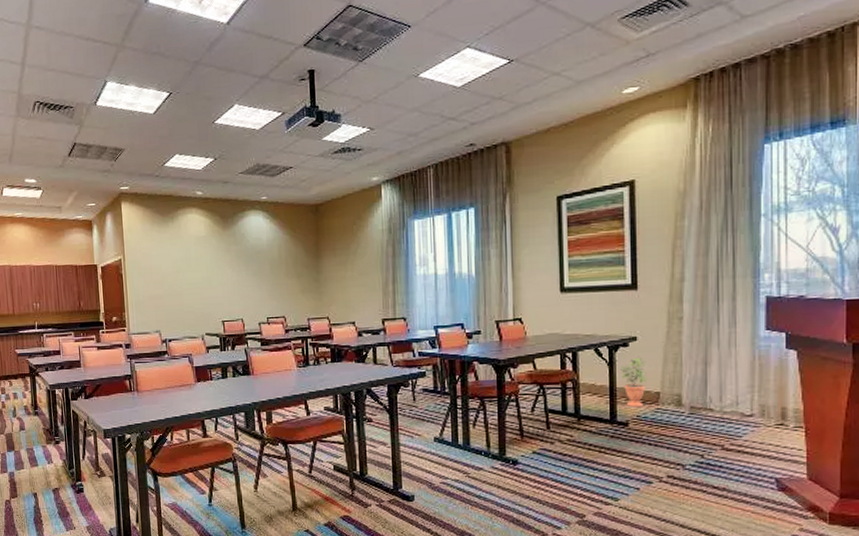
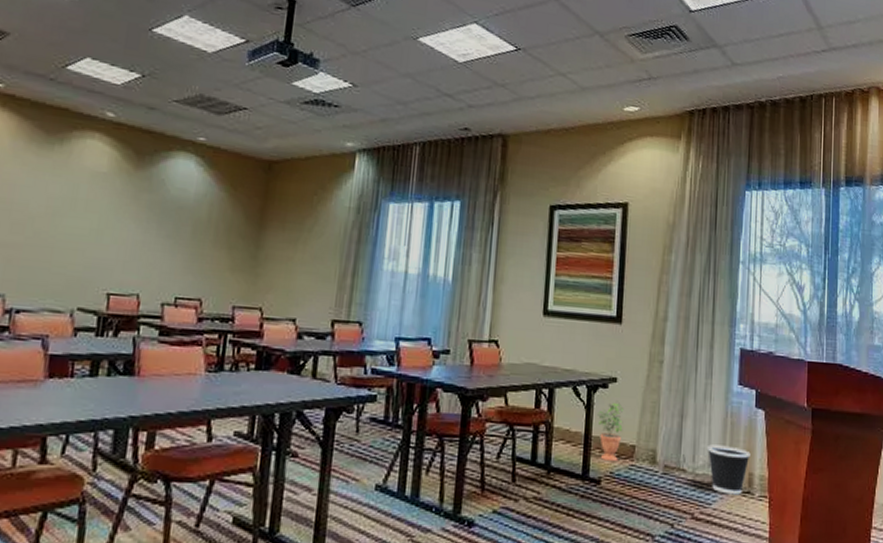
wastebasket: none [734,385,783,427] -> present [706,444,751,495]

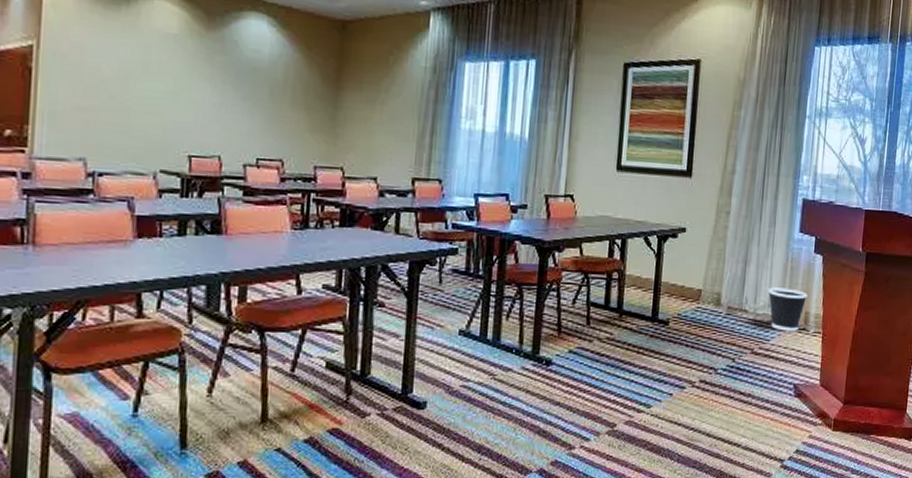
potted plant: present [598,401,624,462] -> none [667,249,692,305]

